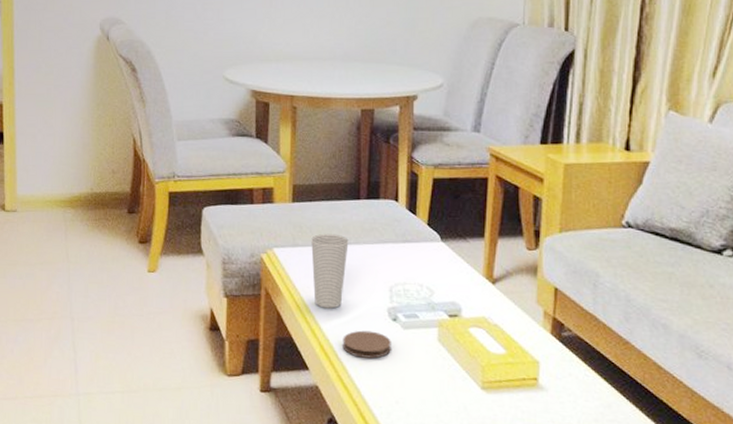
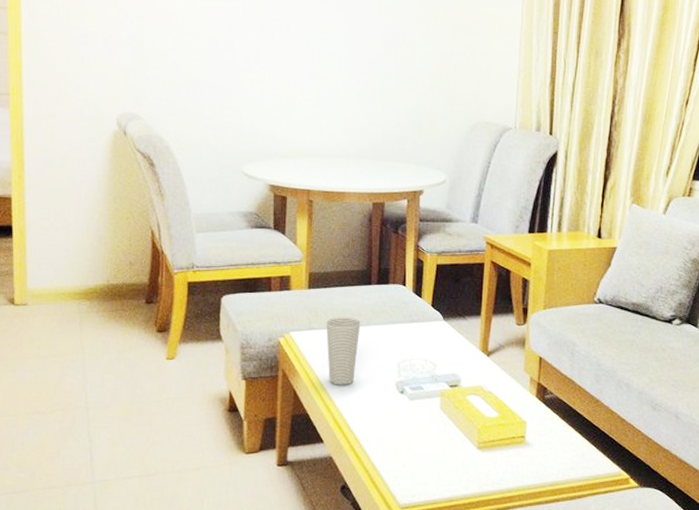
coaster: present [343,330,391,359] -> none [355,403,399,428]

